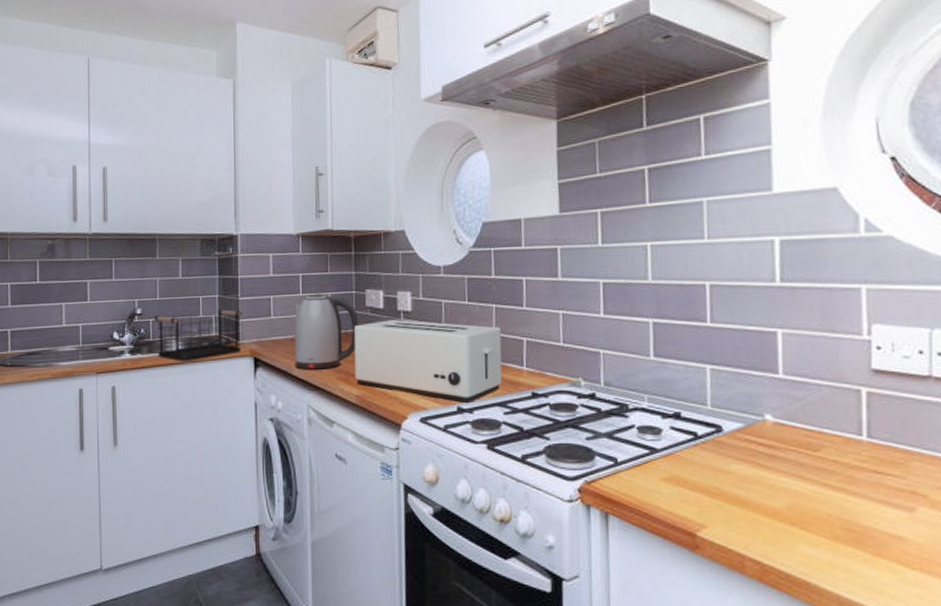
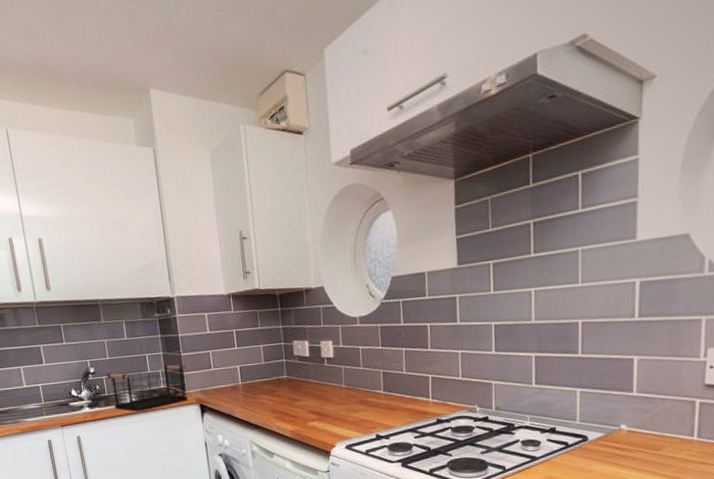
kettle: present [294,293,358,370] -> none [231,346,289,412]
toaster: present [354,319,502,403] -> none [285,365,412,431]

